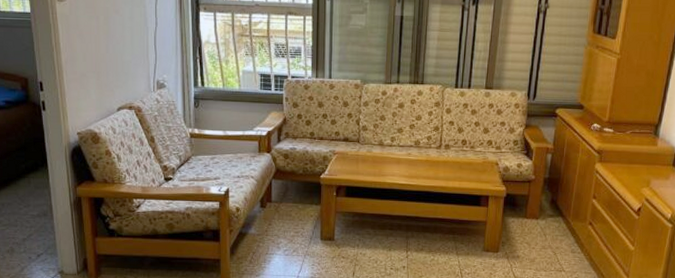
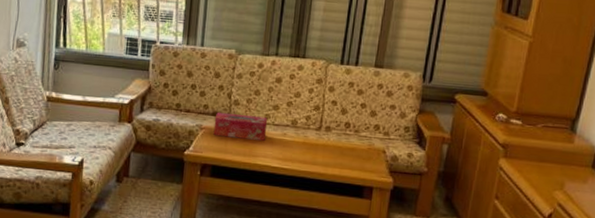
tissue box: none [345,137,394,161] -> present [213,112,268,141]

